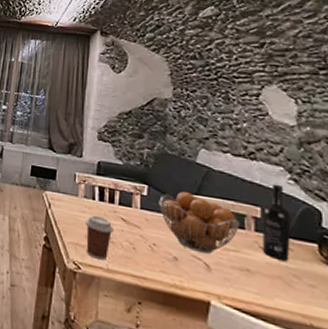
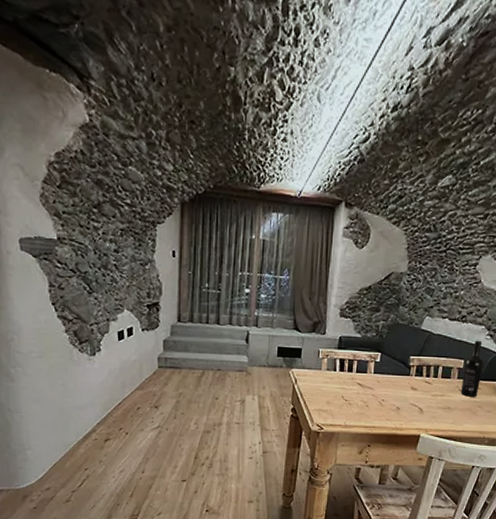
coffee cup: present [85,215,114,261] -> none [327,384,351,419]
fruit basket: present [159,191,240,254] -> none [389,354,448,400]

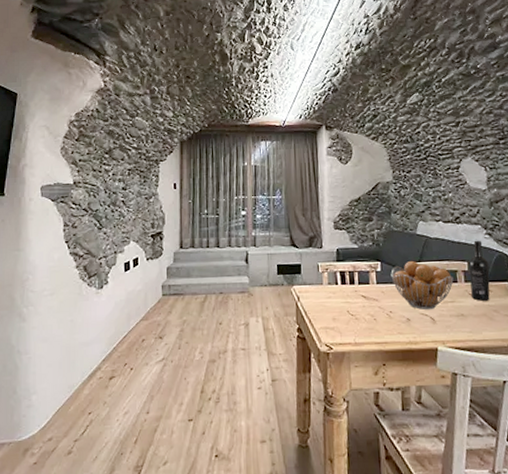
fruit basket: none [389,354,448,400] -> present [391,260,454,310]

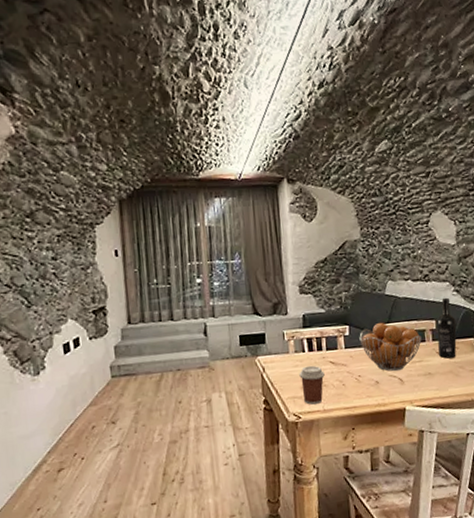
coffee cup: none [332,298,357,337] -> present [299,365,325,405]

